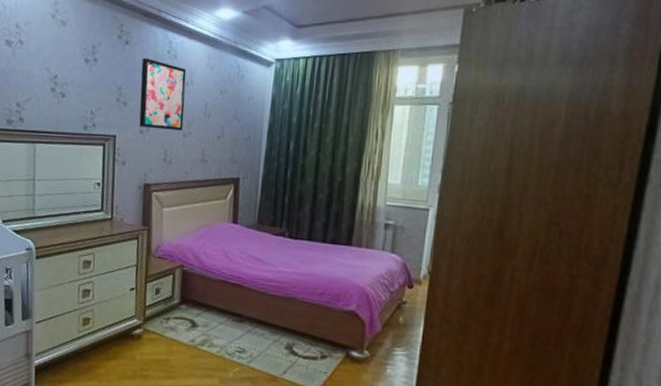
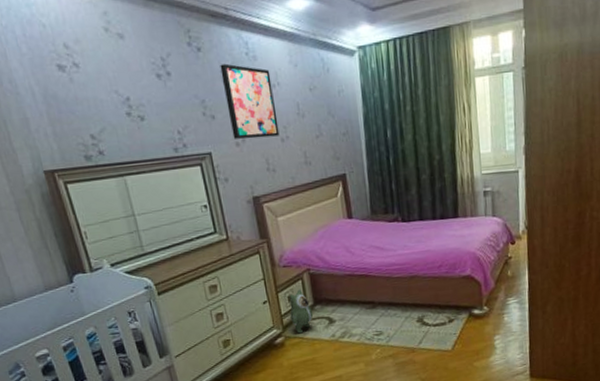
plush toy: none [153,284,177,330] -> present [289,289,313,334]

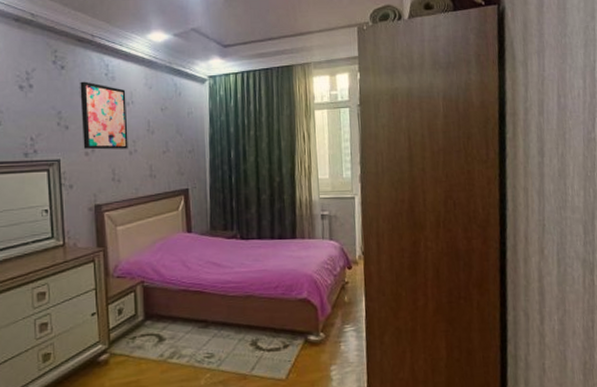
plush toy: present [289,289,313,334] -> none [118,302,142,351]

